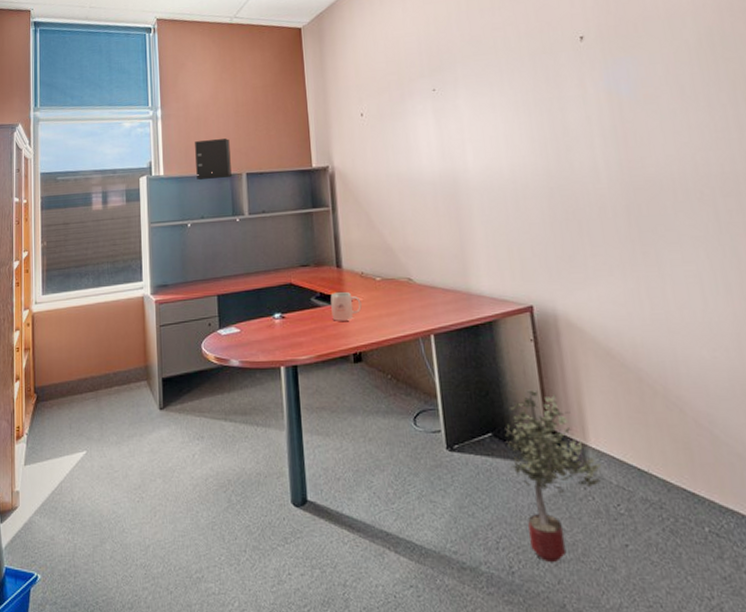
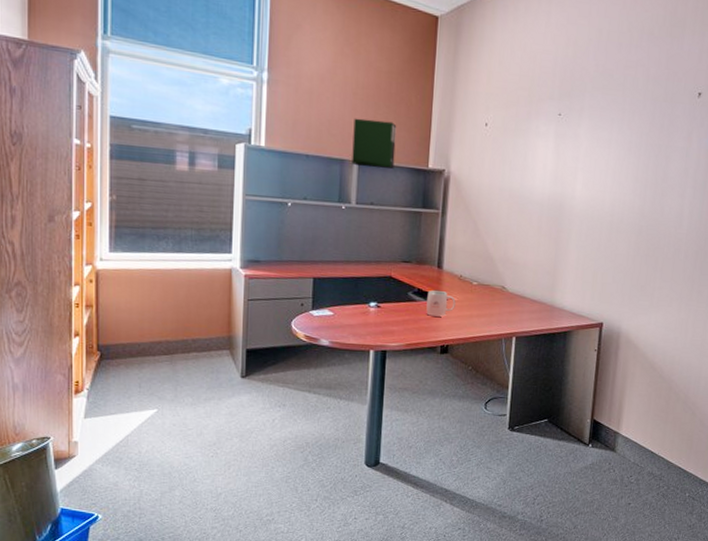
binder: present [195,138,232,180] -> none [303,116,344,162]
binder: none [238,130,280,178] -> present [352,118,397,169]
potted tree: present [505,389,602,563] -> none [556,388,626,514]

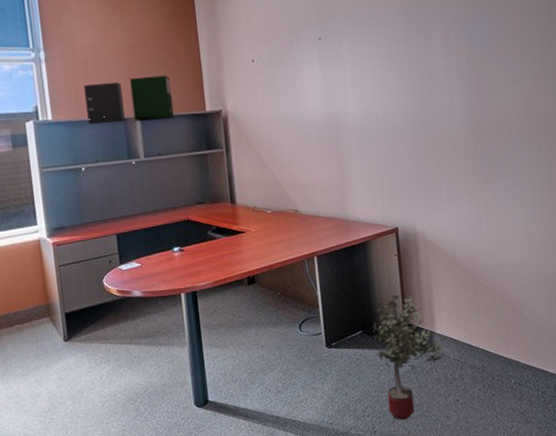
binder: none [303,116,344,162] -> present [84,83,125,124]
mug: present [426,290,456,317] -> none [226,224,254,251]
potted tree: none [556,388,626,514] -> present [372,294,444,421]

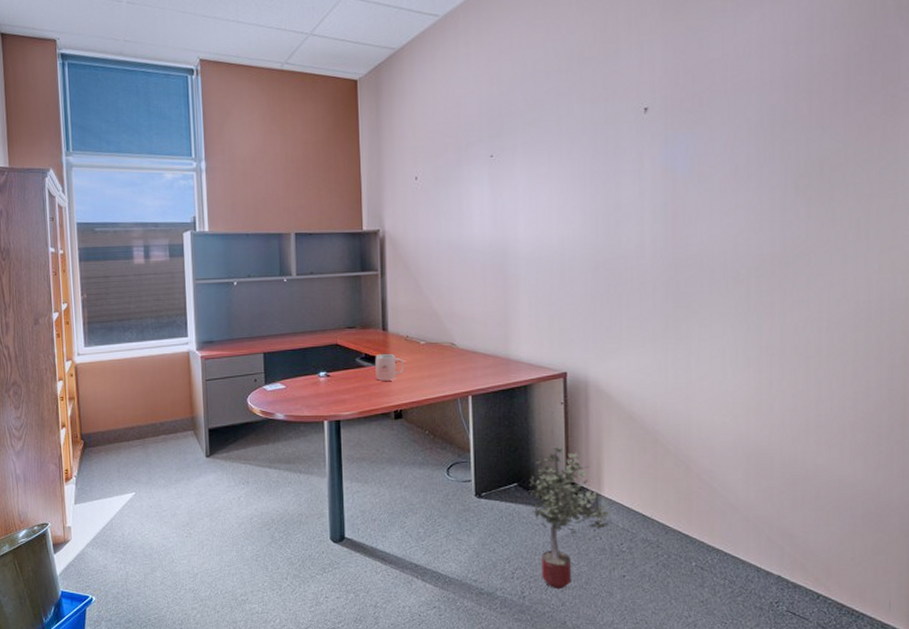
binder: present [84,83,125,124] -> none [241,196,280,237]
binder: present [130,75,174,122] -> none [287,190,330,238]
mug: none [226,224,254,251] -> present [375,354,405,381]

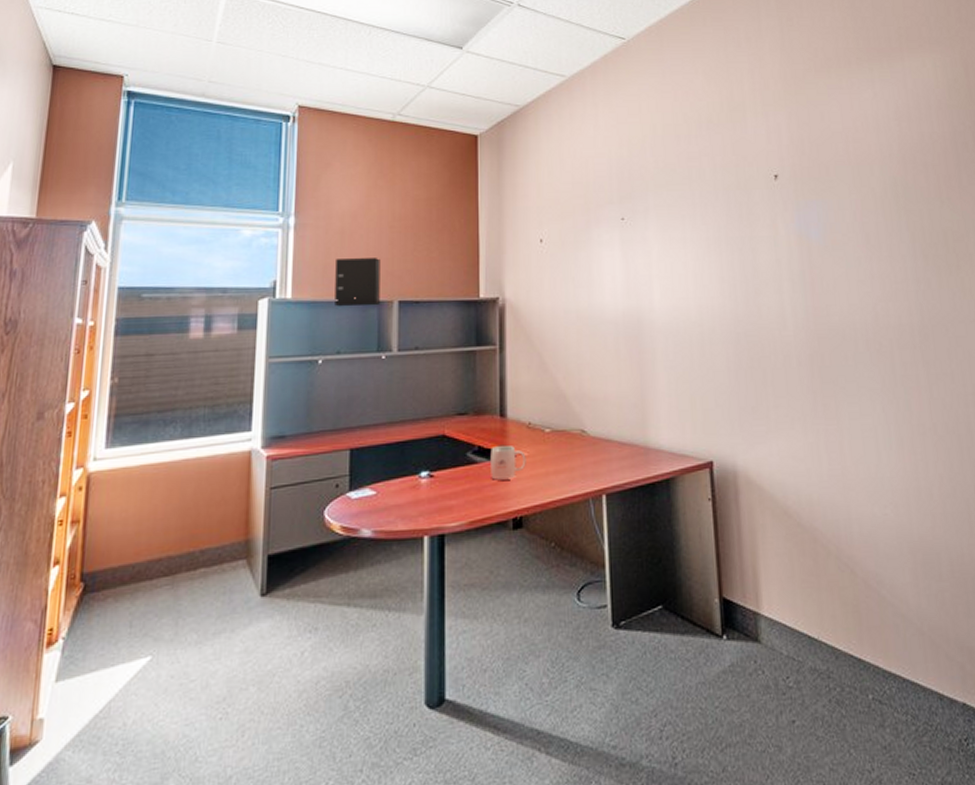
binder: none [241,196,280,237] -> present [335,258,380,306]
potted tree: present [528,447,611,590] -> none [675,554,773,749]

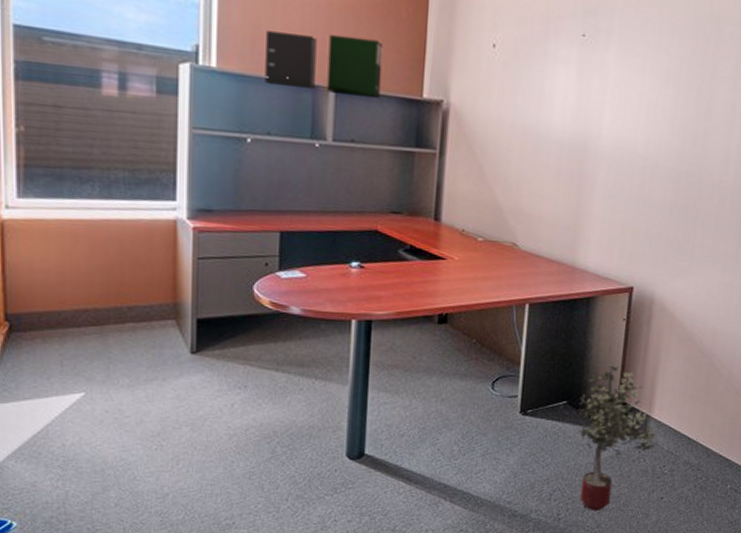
binder: none [391,252,440,307] -> present [327,34,383,98]
mug: present [490,446,526,480] -> none [420,247,457,280]
potted tree: none [675,554,773,749] -> present [577,364,659,512]

